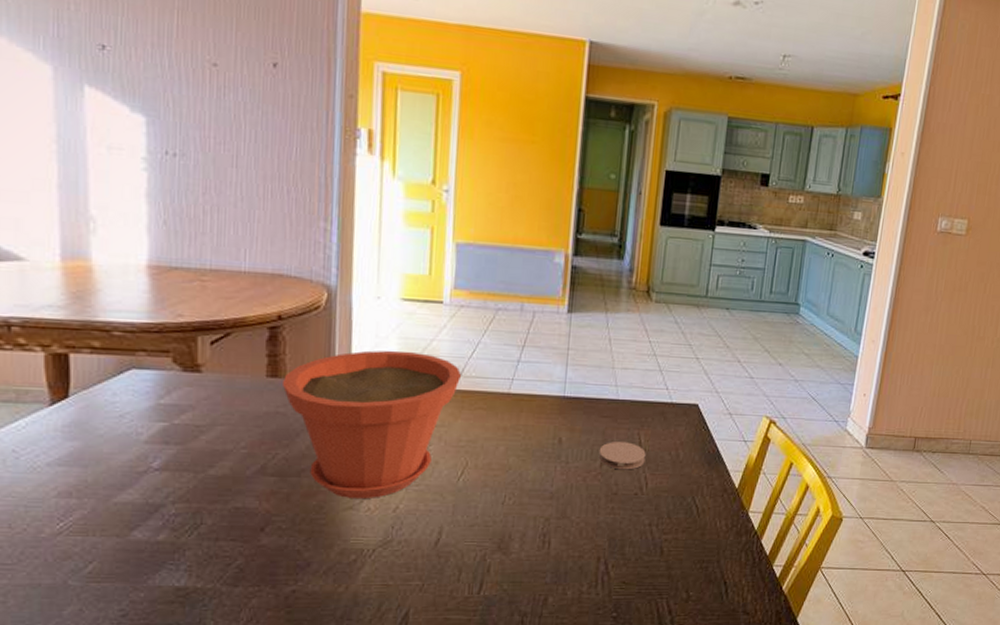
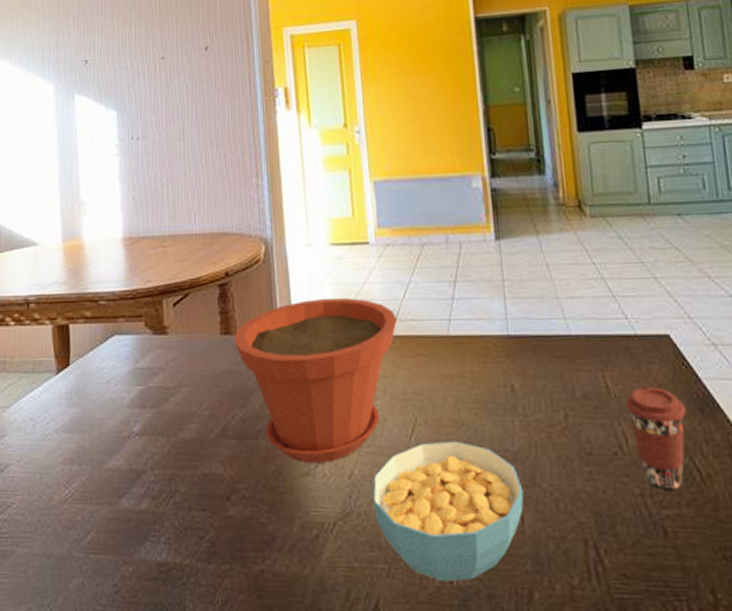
cereal bowl: none [415,482,555,593] -> present [372,441,524,582]
coaster: present [598,442,646,470] -> none [559,387,619,423]
coffee cup: none [651,443,698,520] -> present [625,387,687,490]

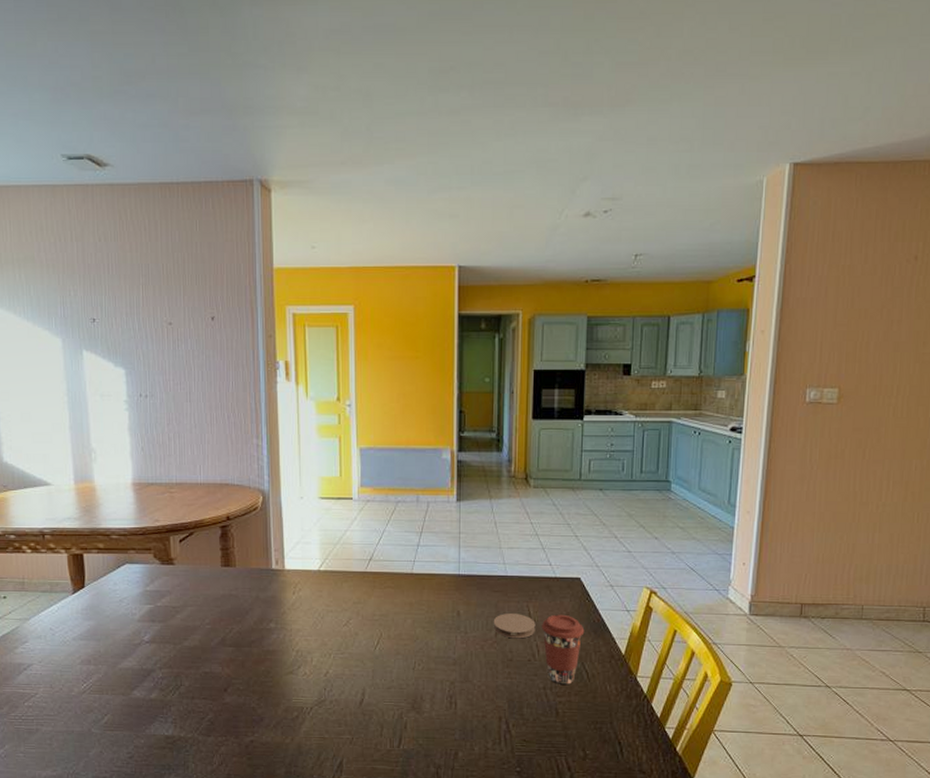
plant pot: present [233,297,398,462] -> none [233,540,372,665]
cereal bowl: present [372,441,524,582] -> none [343,650,459,747]
coaster: none [559,387,619,423] -> present [493,613,536,639]

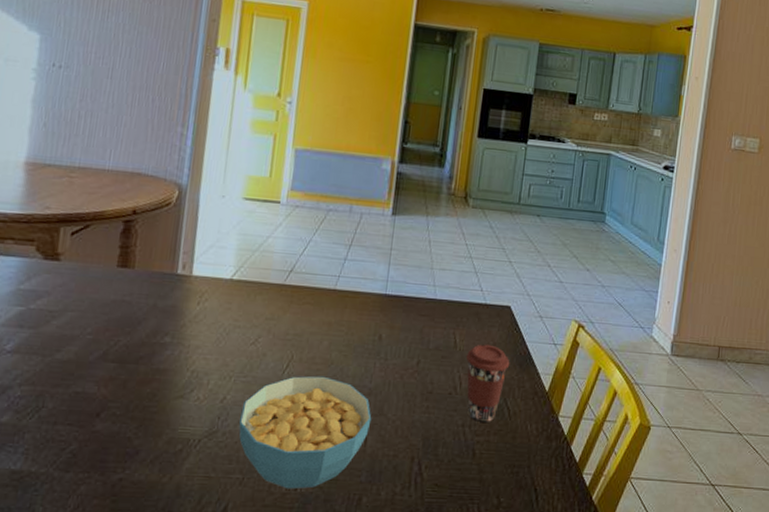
cereal bowl: none [343,650,459,747] -> present [239,376,372,489]
coaster: present [493,613,536,639] -> none [415,340,461,369]

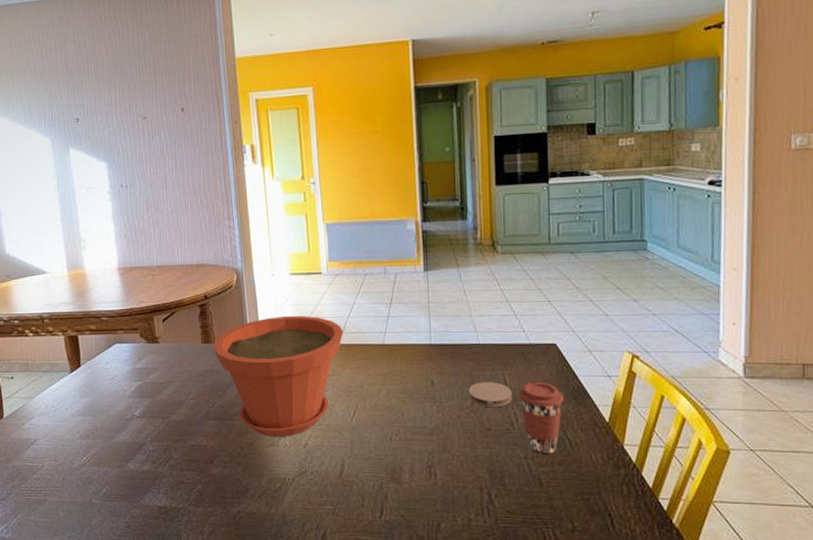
plant pot: none [130,245,293,388] -> present [212,315,344,436]
cereal bowl: present [239,376,372,489] -> none [322,421,437,518]
coaster: none [415,340,461,369] -> present [468,382,513,408]

